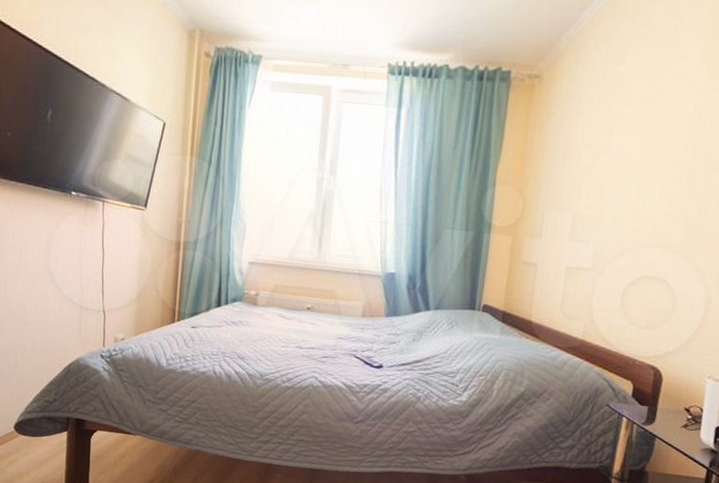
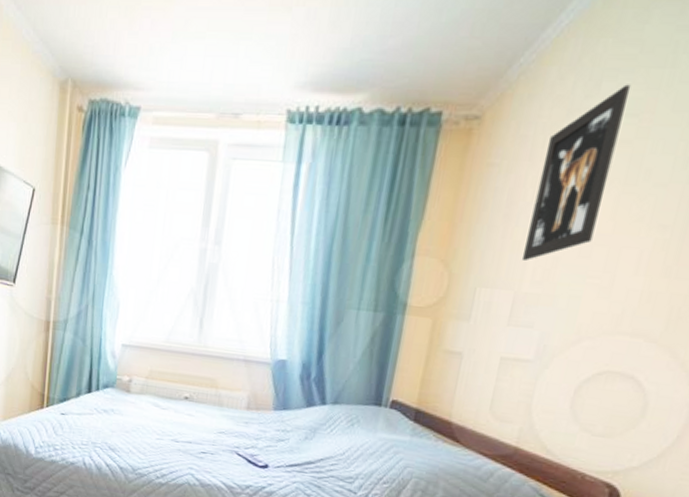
wall art: none [577,56,647,189] -> present [521,84,631,260]

